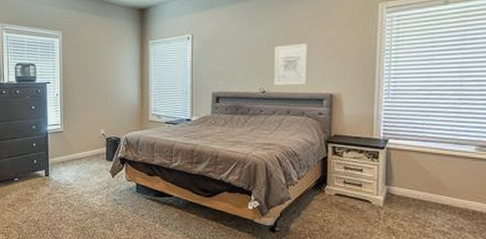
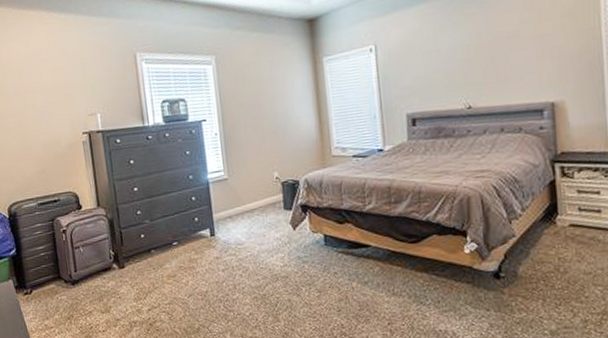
wall art: present [274,43,308,85] -> none [477,43,522,98]

